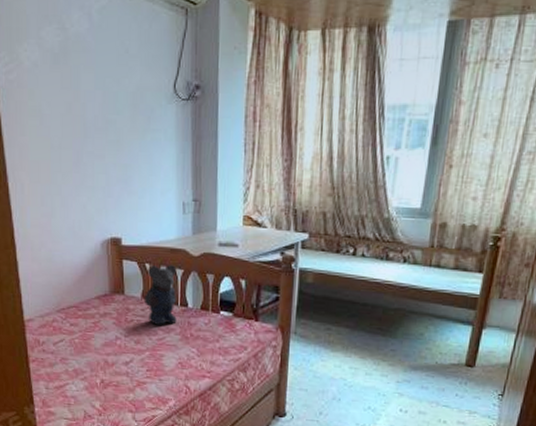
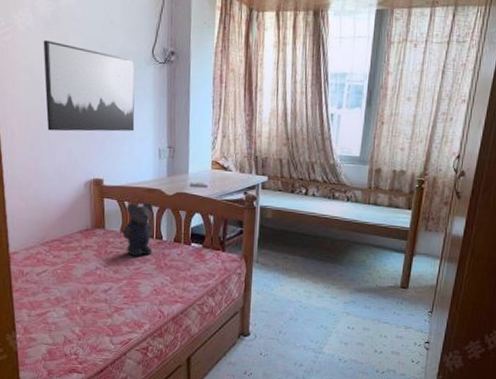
wall art: none [51,77,155,184] -> present [43,40,135,132]

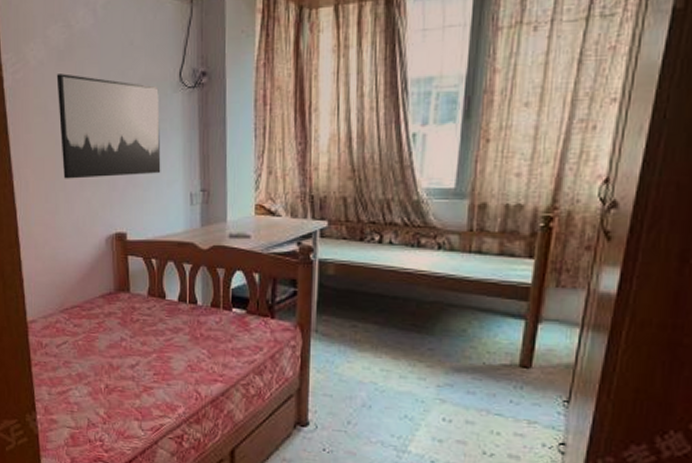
bear: present [122,203,153,256] -> none [150,260,185,325]

